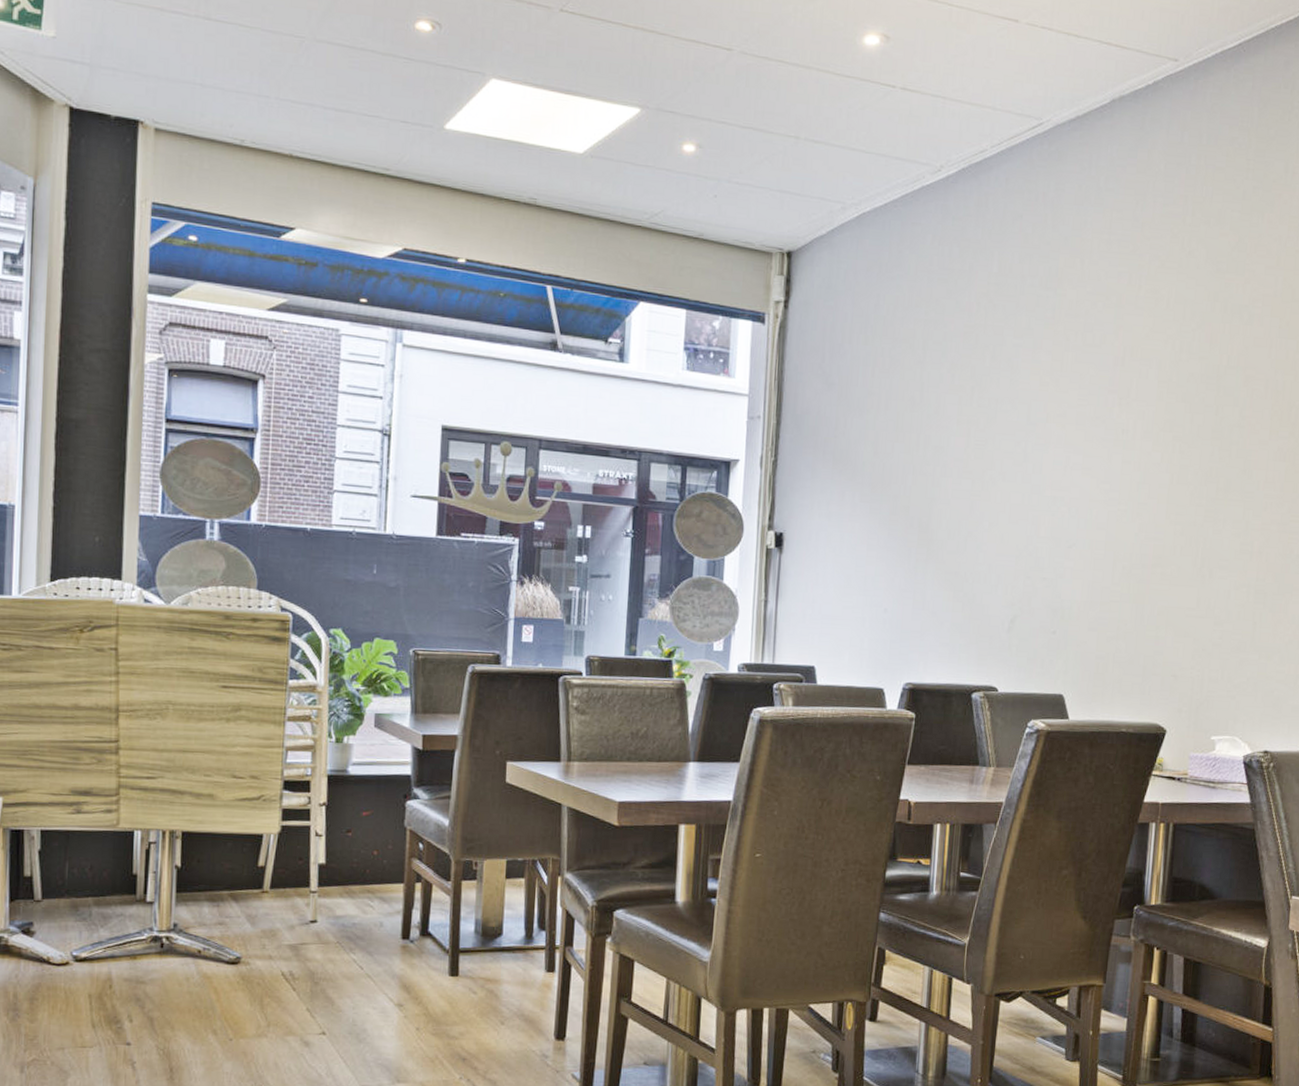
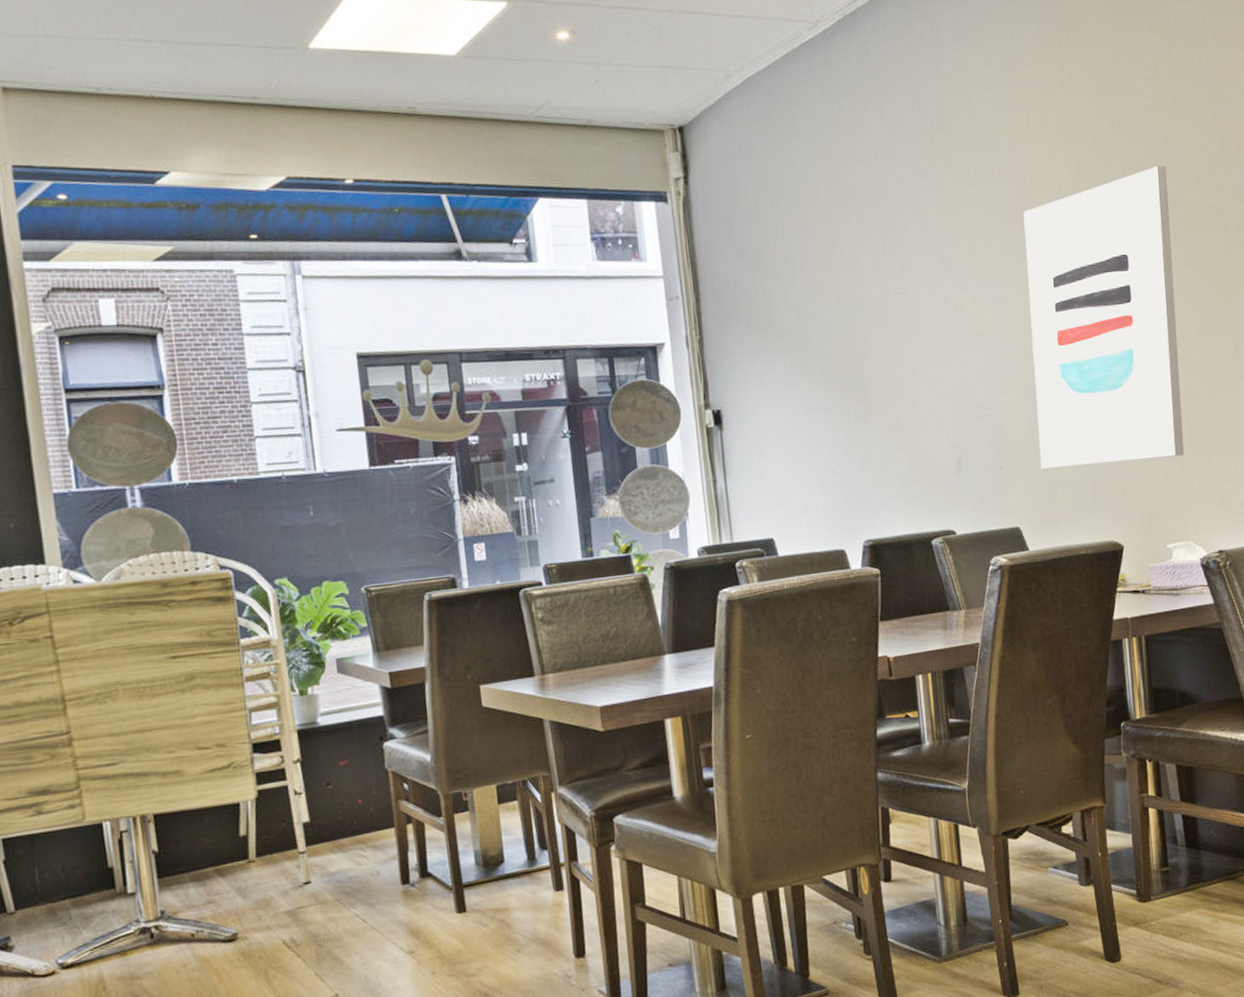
wall art: none [1094,355,1274,650] -> present [1023,165,1185,469]

